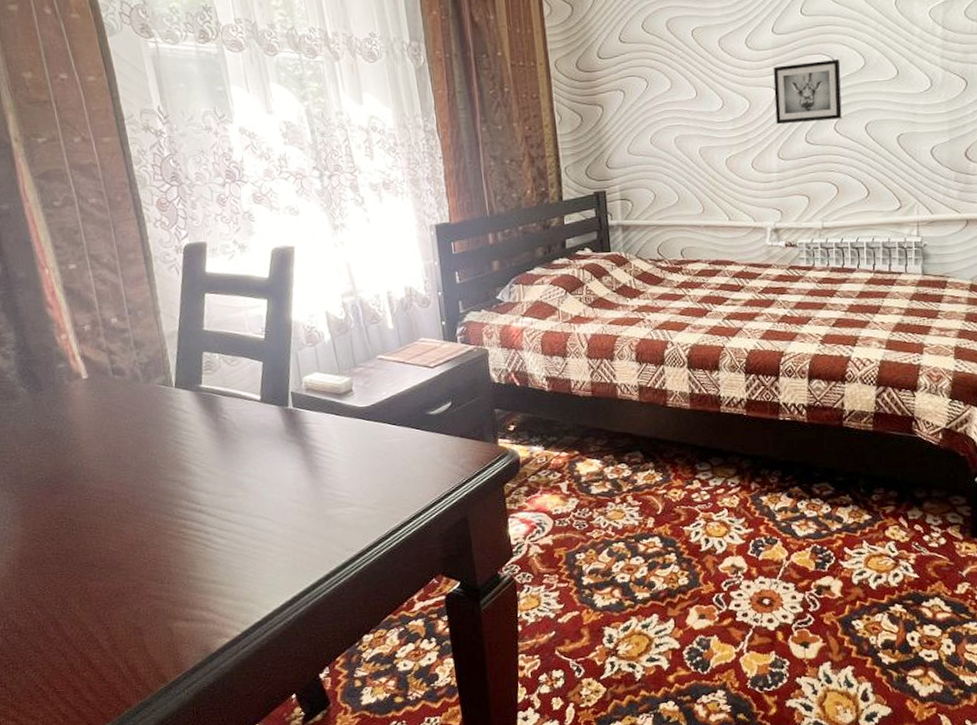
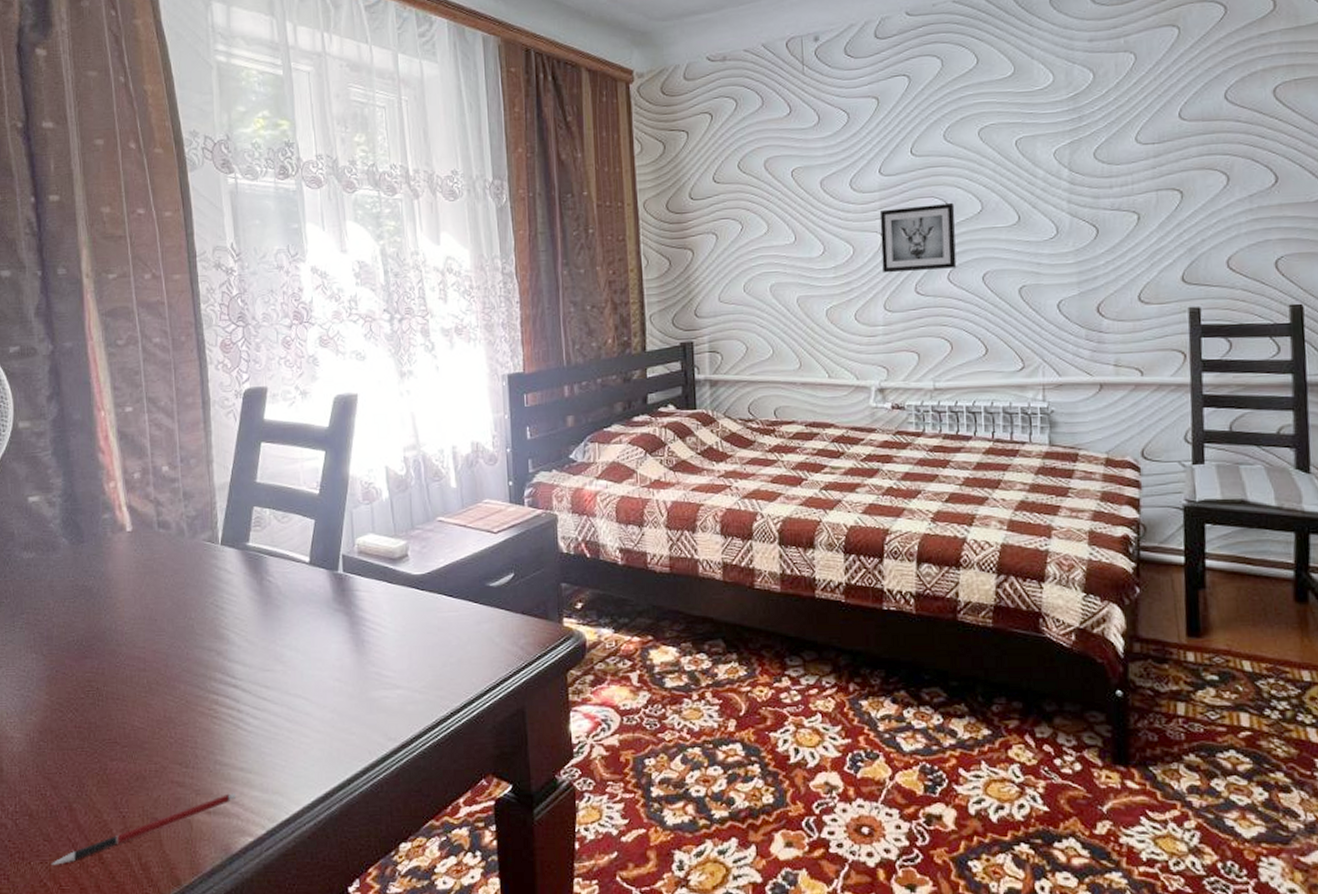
pen: none [44,602,210,672] -> present [52,793,235,865]

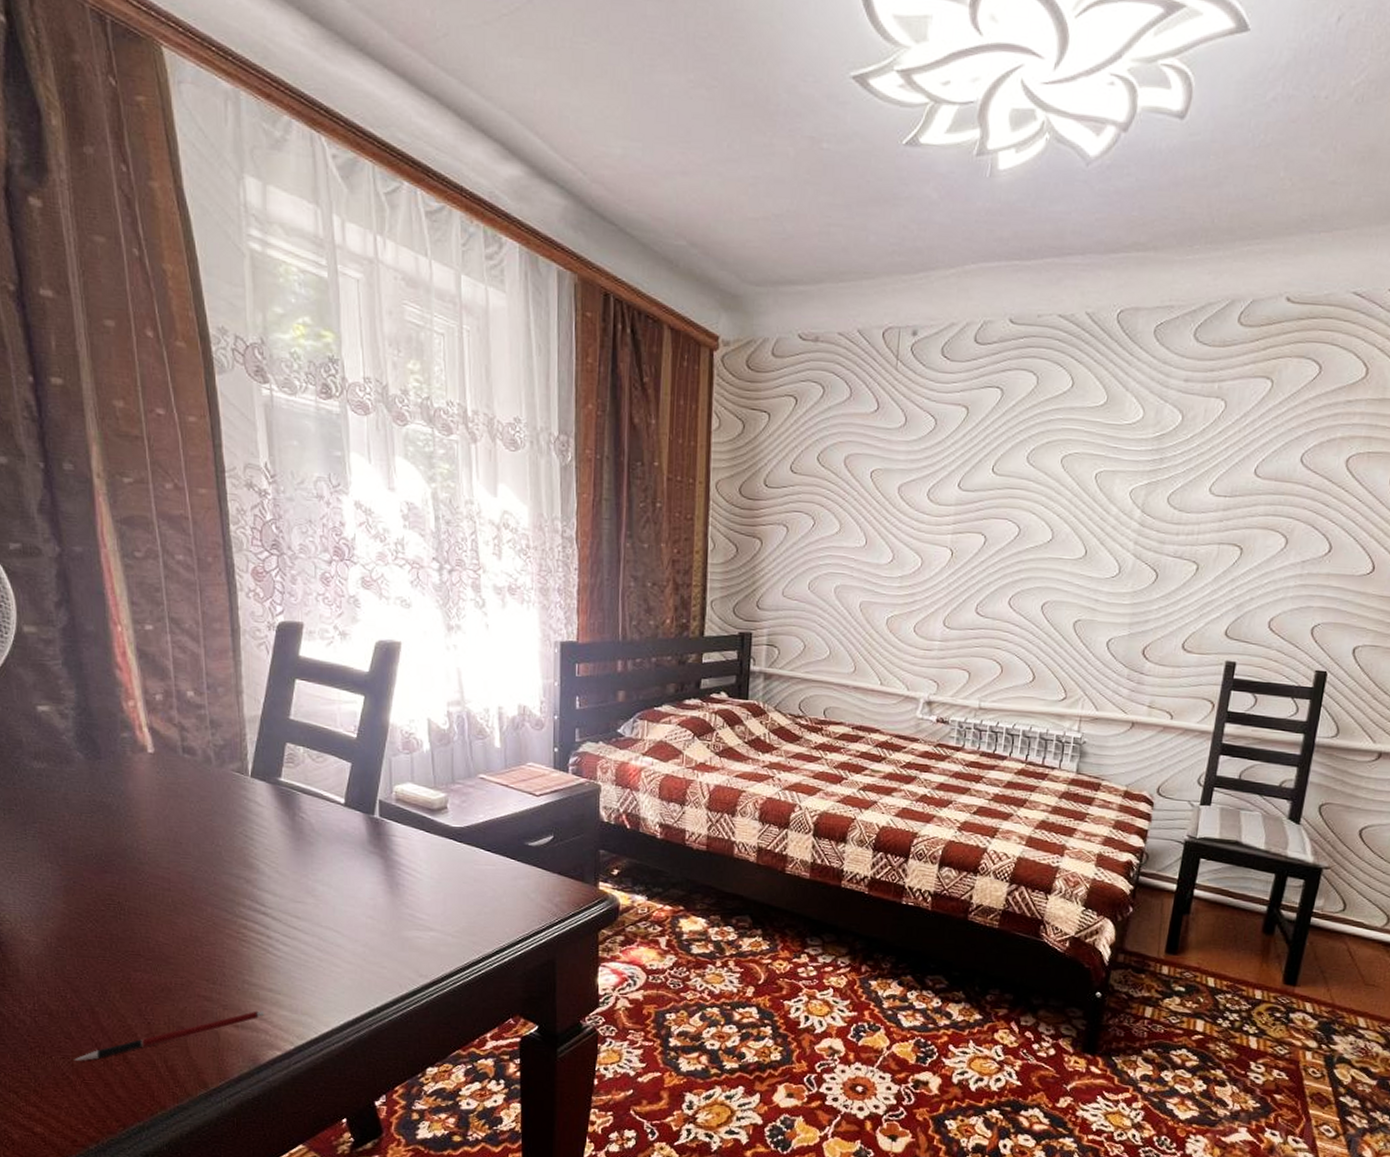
wall art: present [880,202,957,273] -> none [947,525,1027,594]

